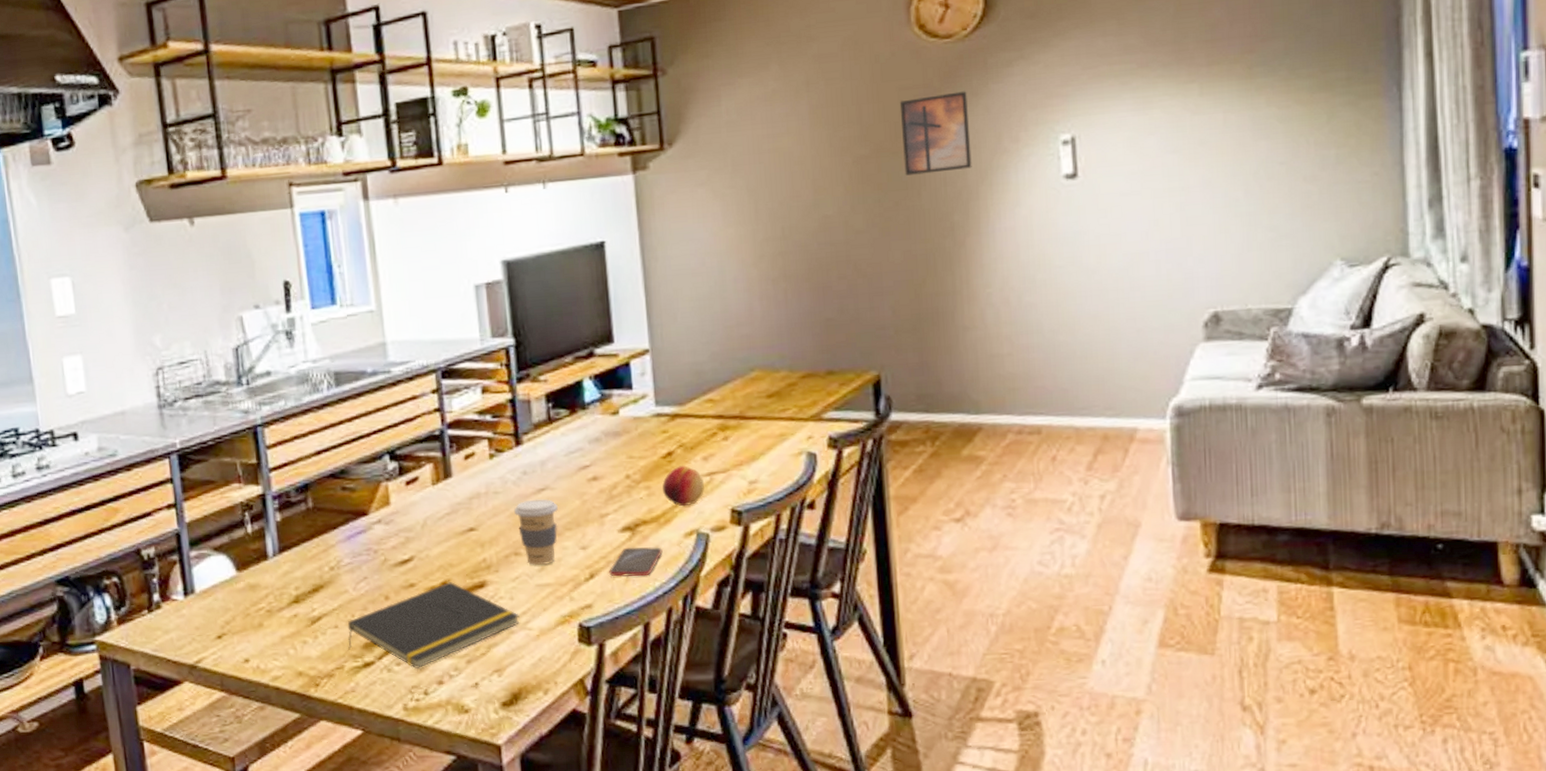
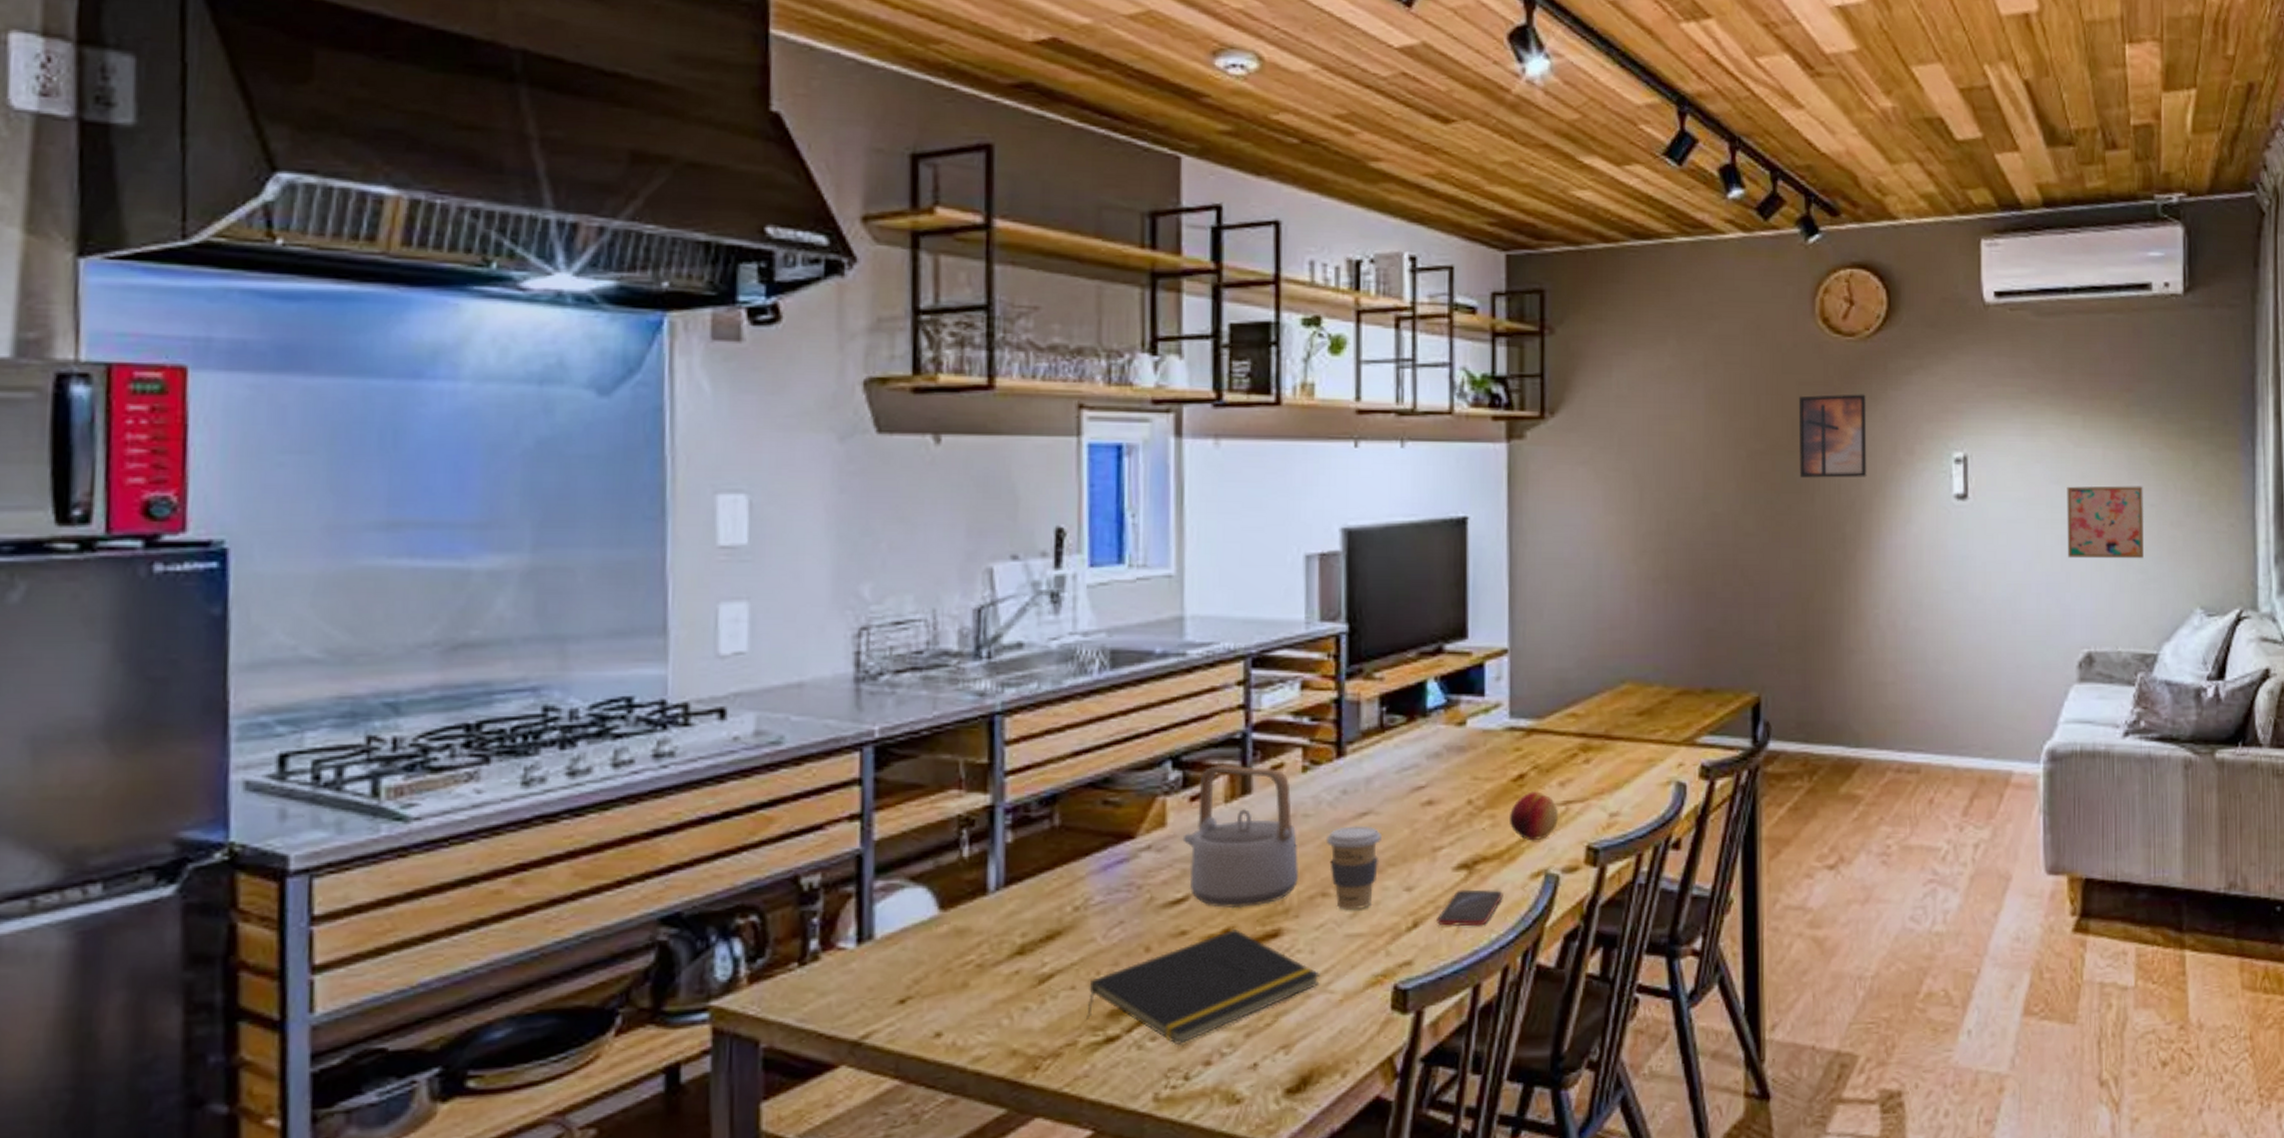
teapot: none [403,456,495,566] -> present [1182,765,1300,909]
wall art: none [1184,145,1273,224] -> present [2067,486,2143,559]

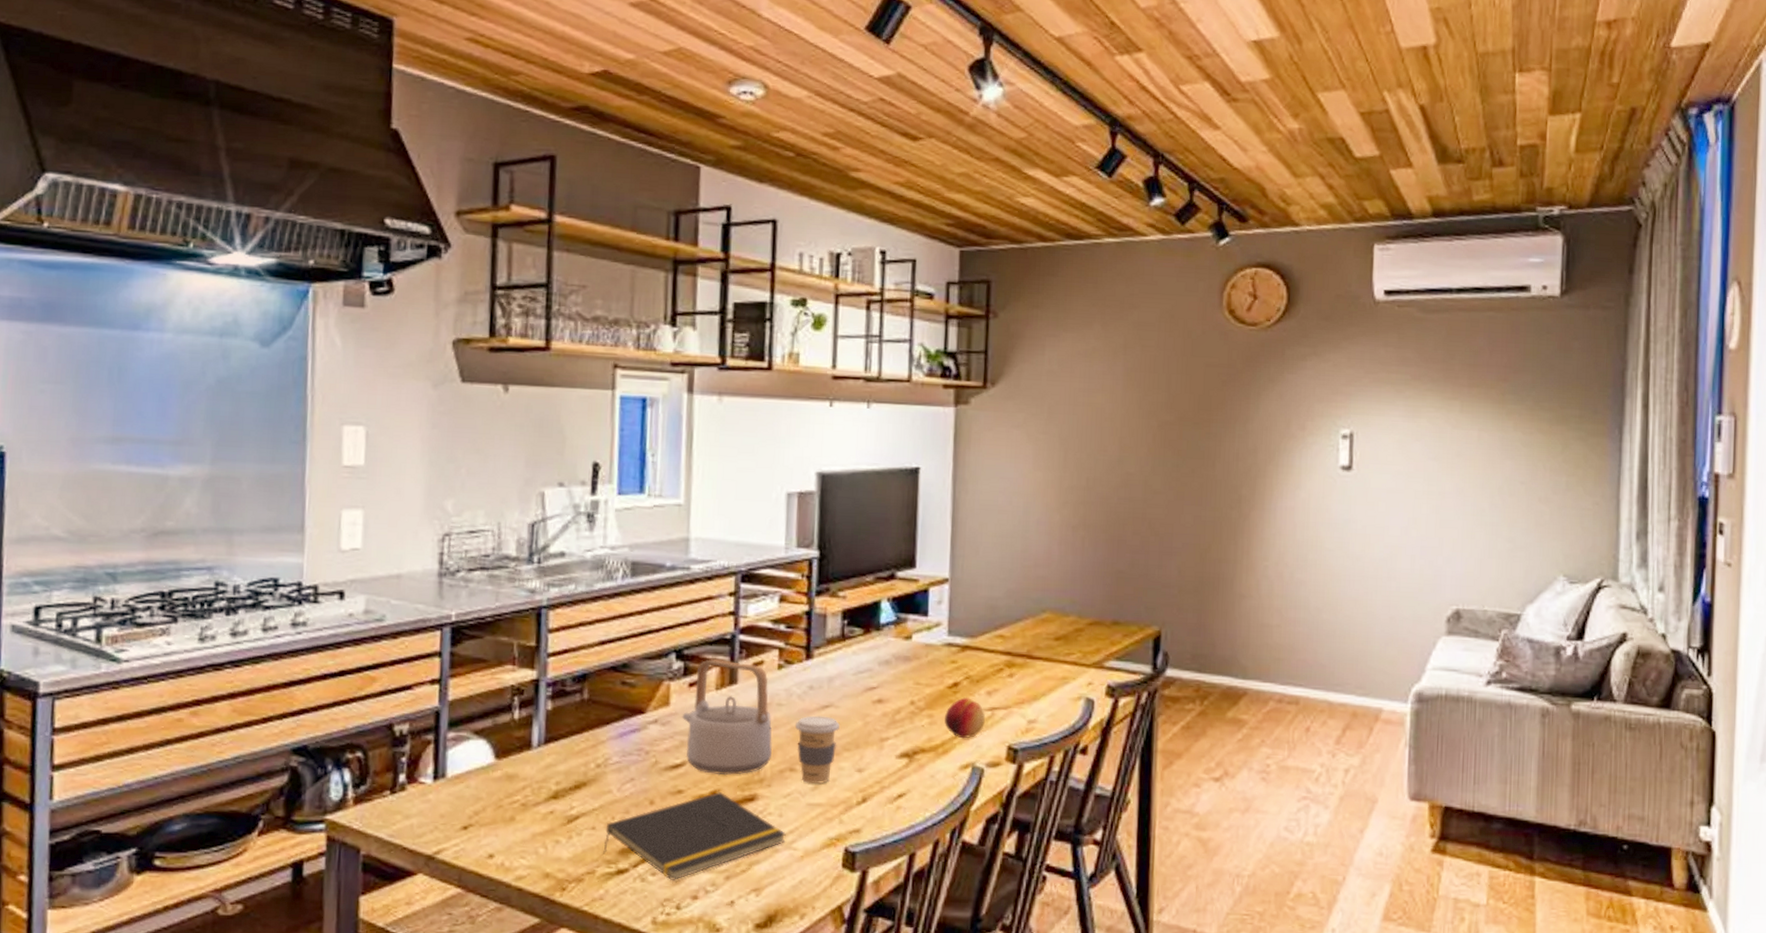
smartphone: present [1437,889,1503,927] -> none [882,774,937,806]
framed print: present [1798,394,1867,478] -> none [1203,376,1265,448]
wall art: present [2067,486,2143,559] -> none [1441,463,1514,530]

